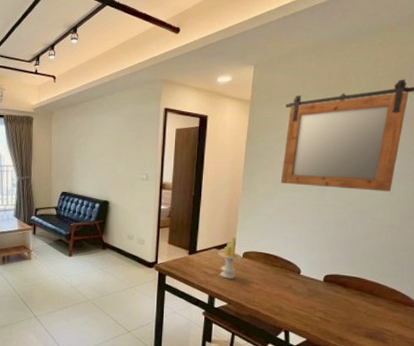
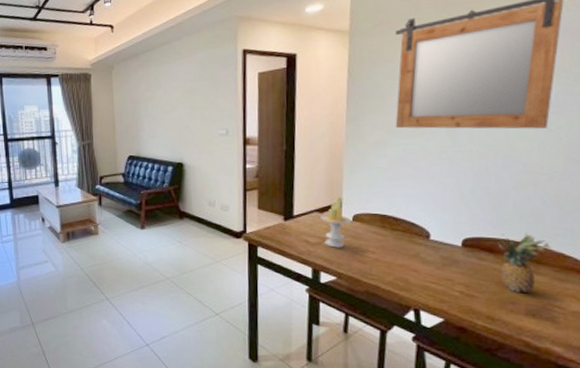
fruit: none [349,272,387,319] -> present [497,232,552,292]

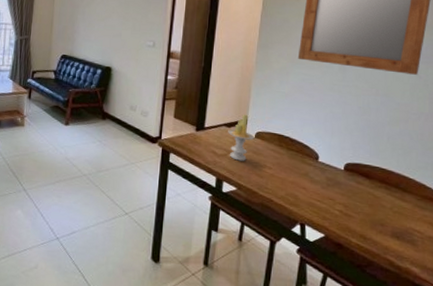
fruit: present [497,232,552,292] -> none [373,162,415,216]

